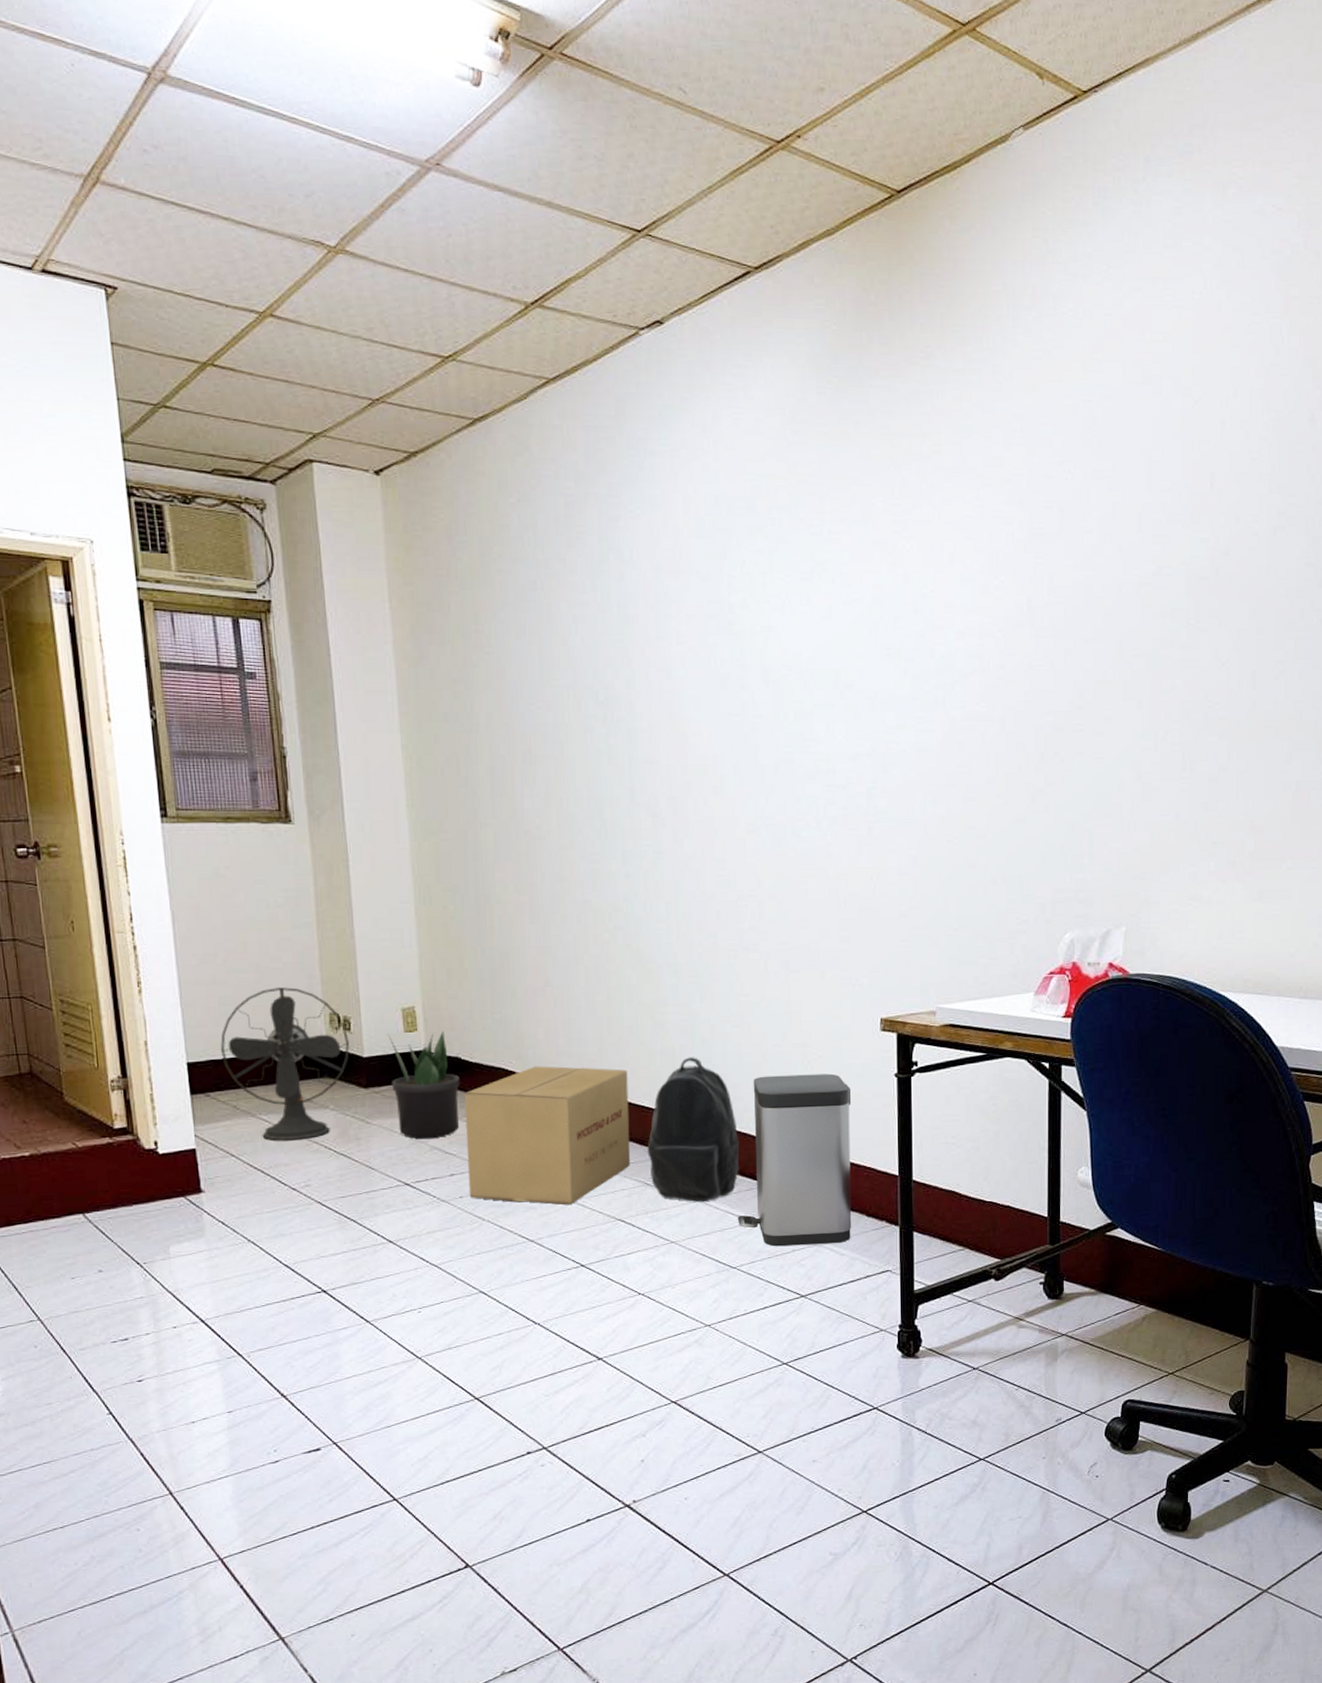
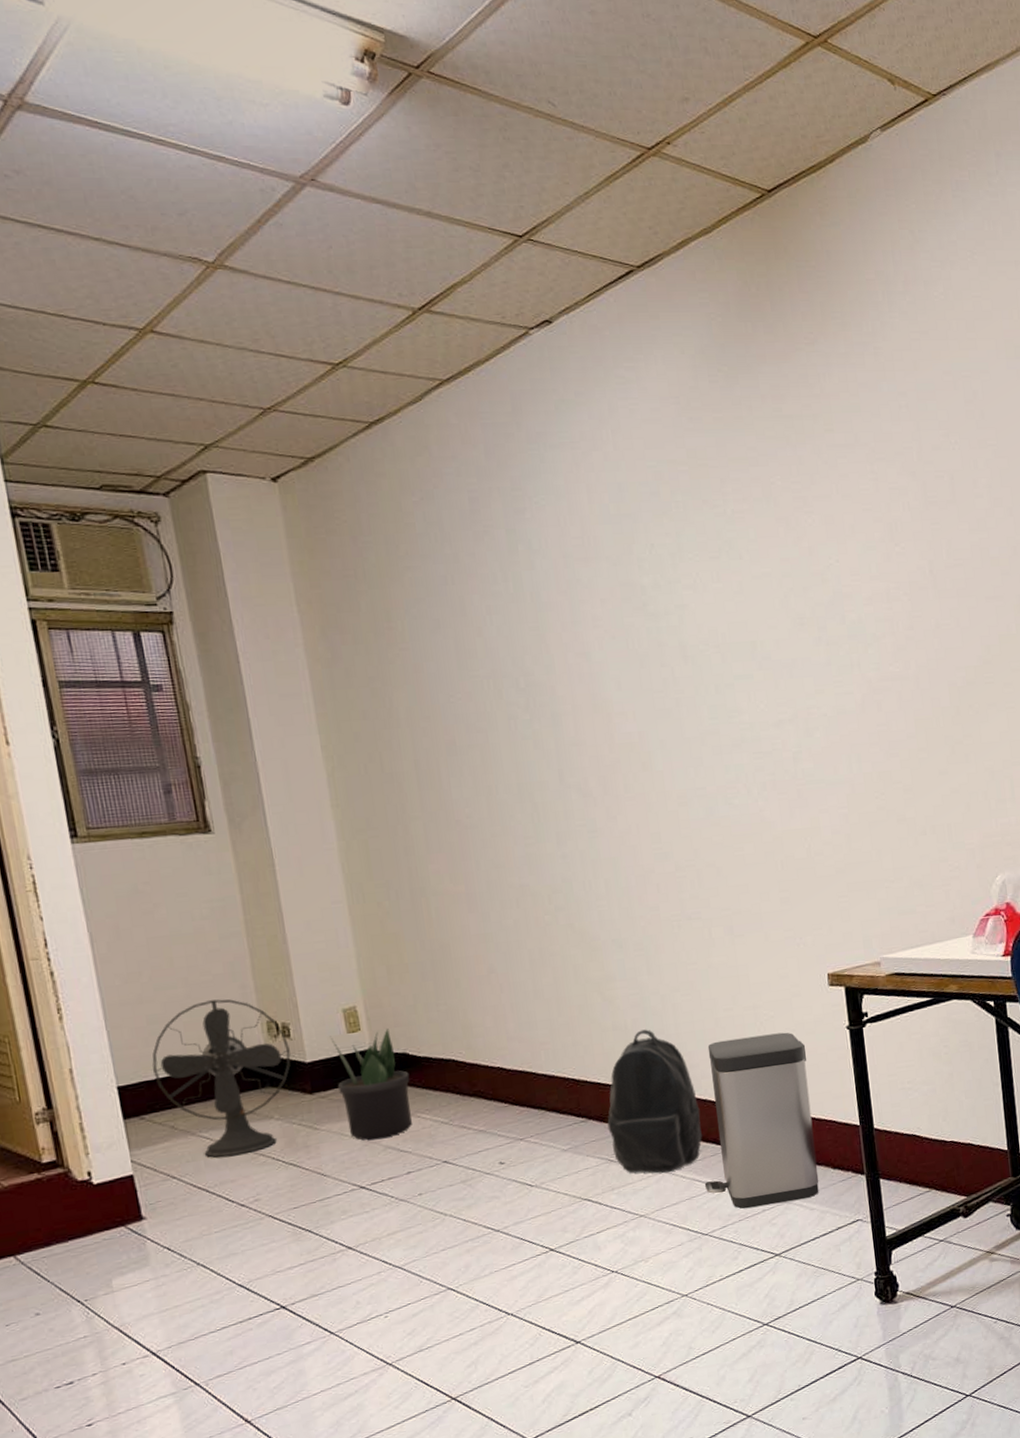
box: present [464,1066,630,1205] -> none [414,1048,592,1195]

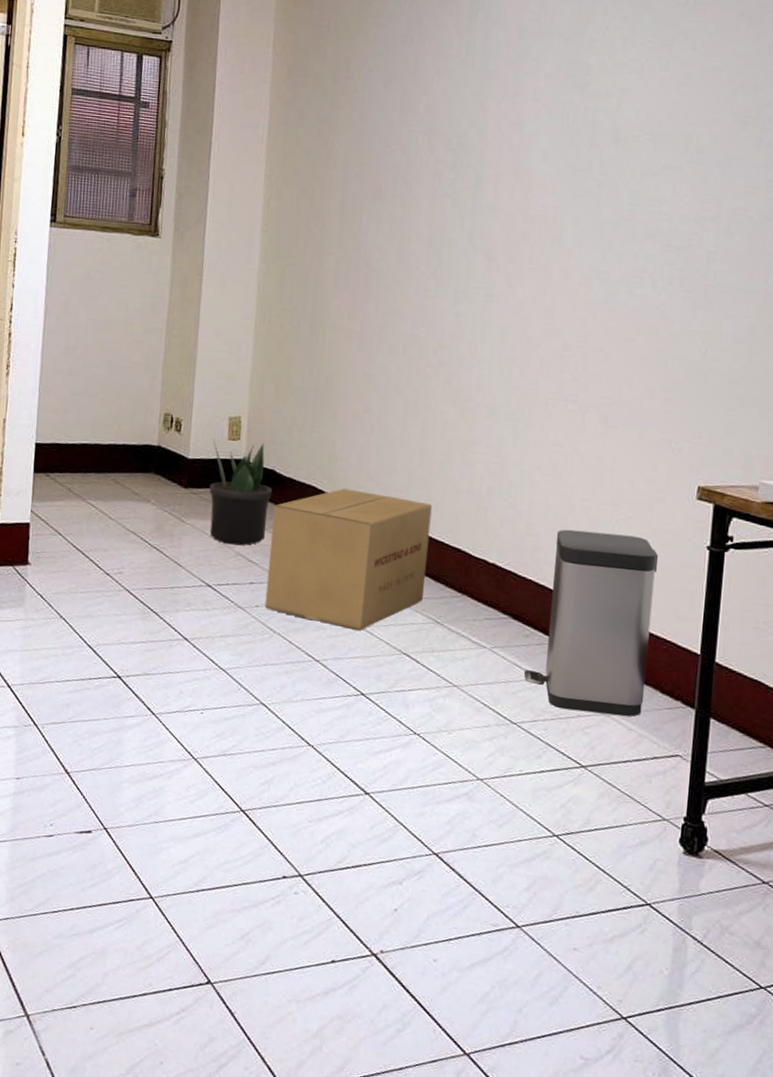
electric fan: present [152,999,291,1158] -> none [66,384,178,529]
box: none [414,1048,592,1195] -> present [264,488,432,631]
backpack: present [607,1029,703,1173] -> none [441,500,536,649]

